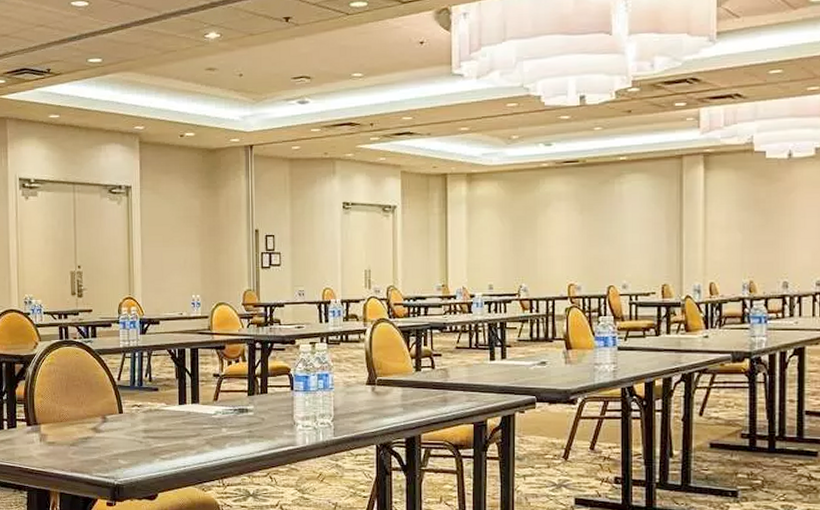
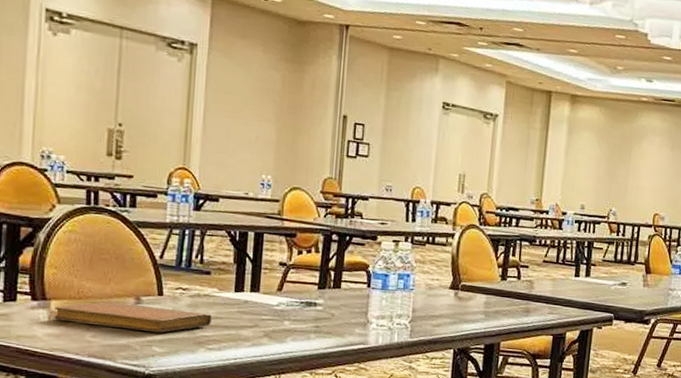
notebook: none [44,422,162,447] -> present [54,301,212,333]

